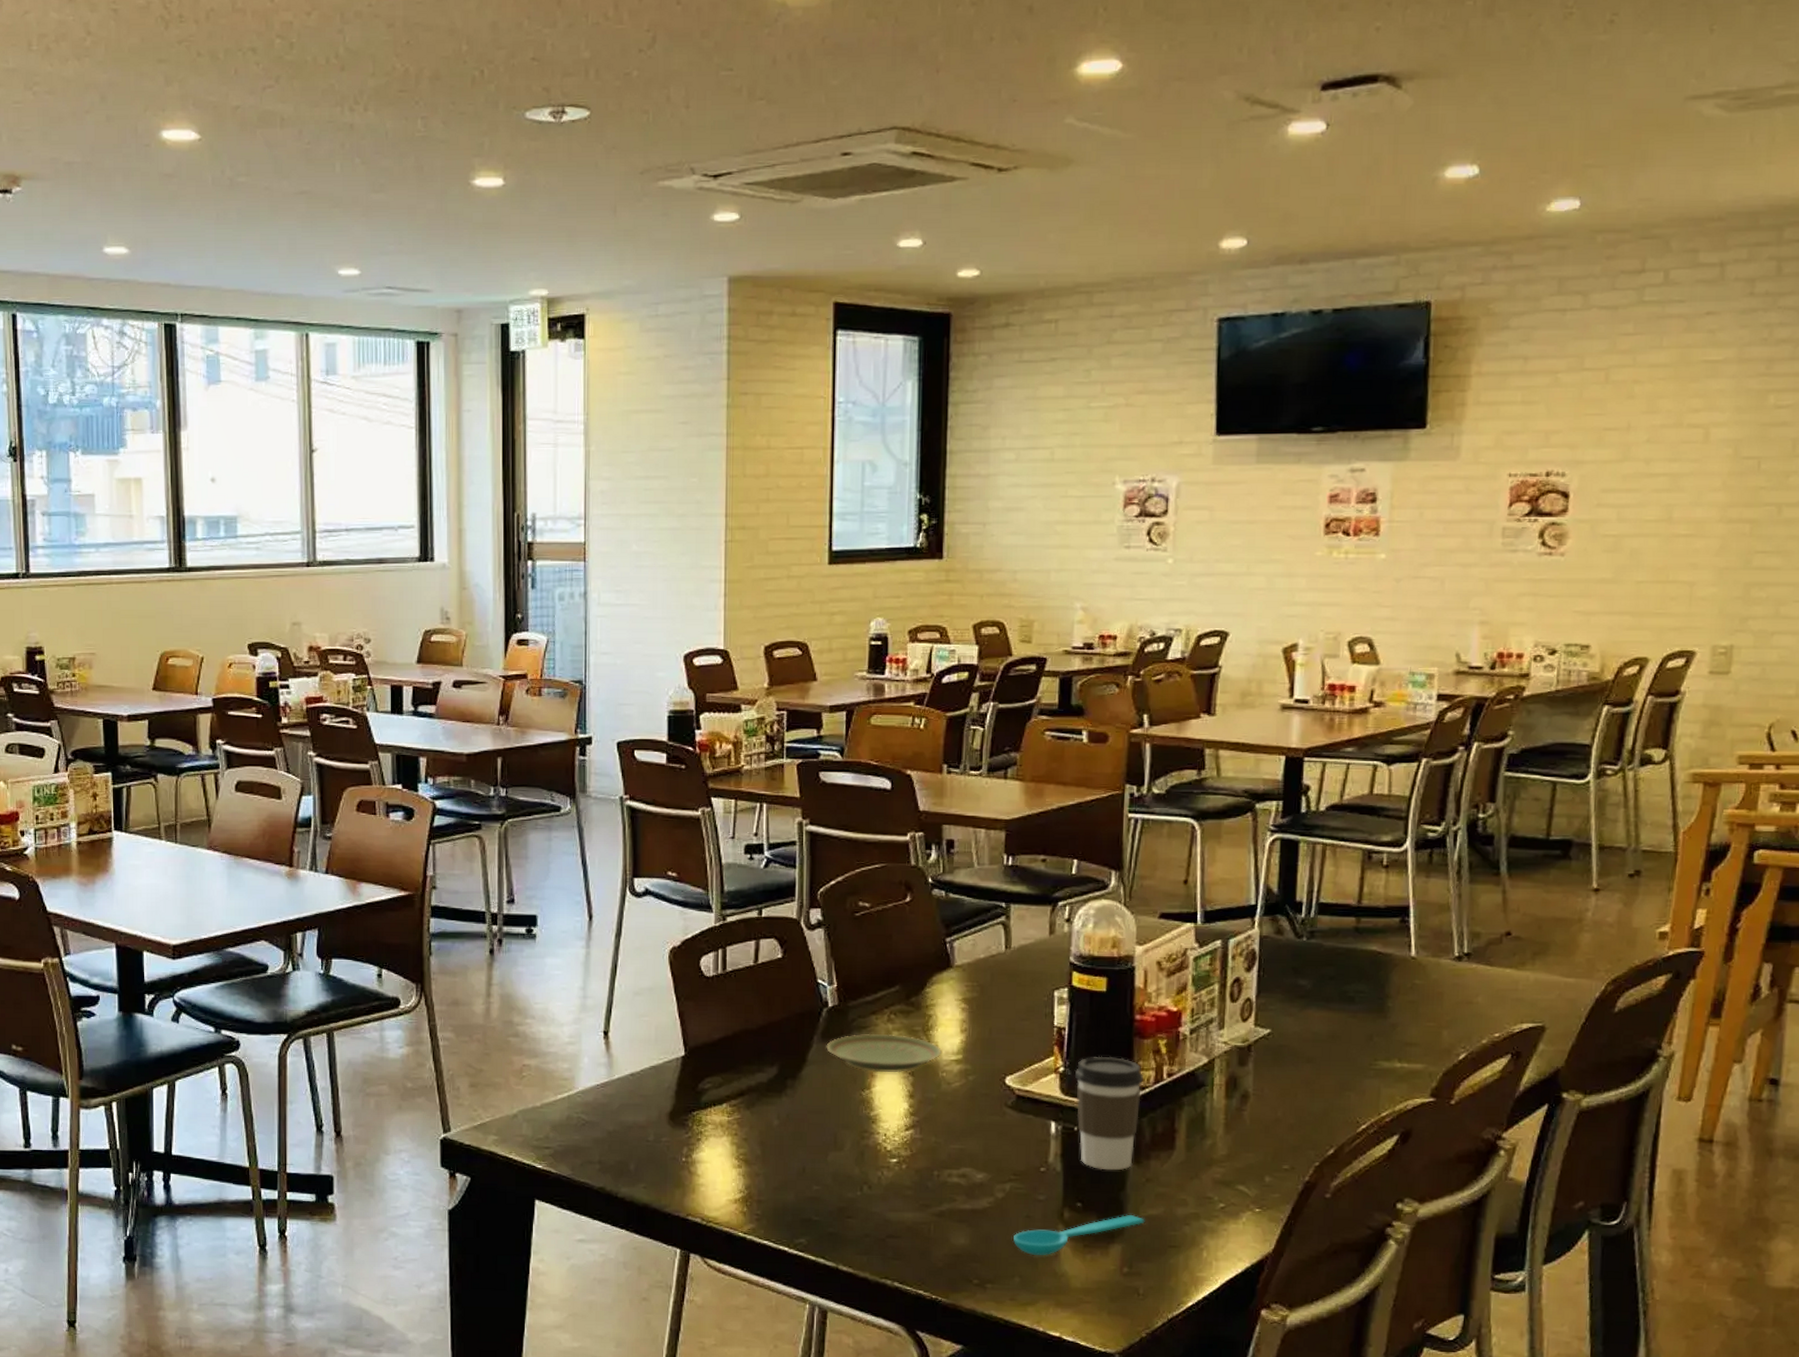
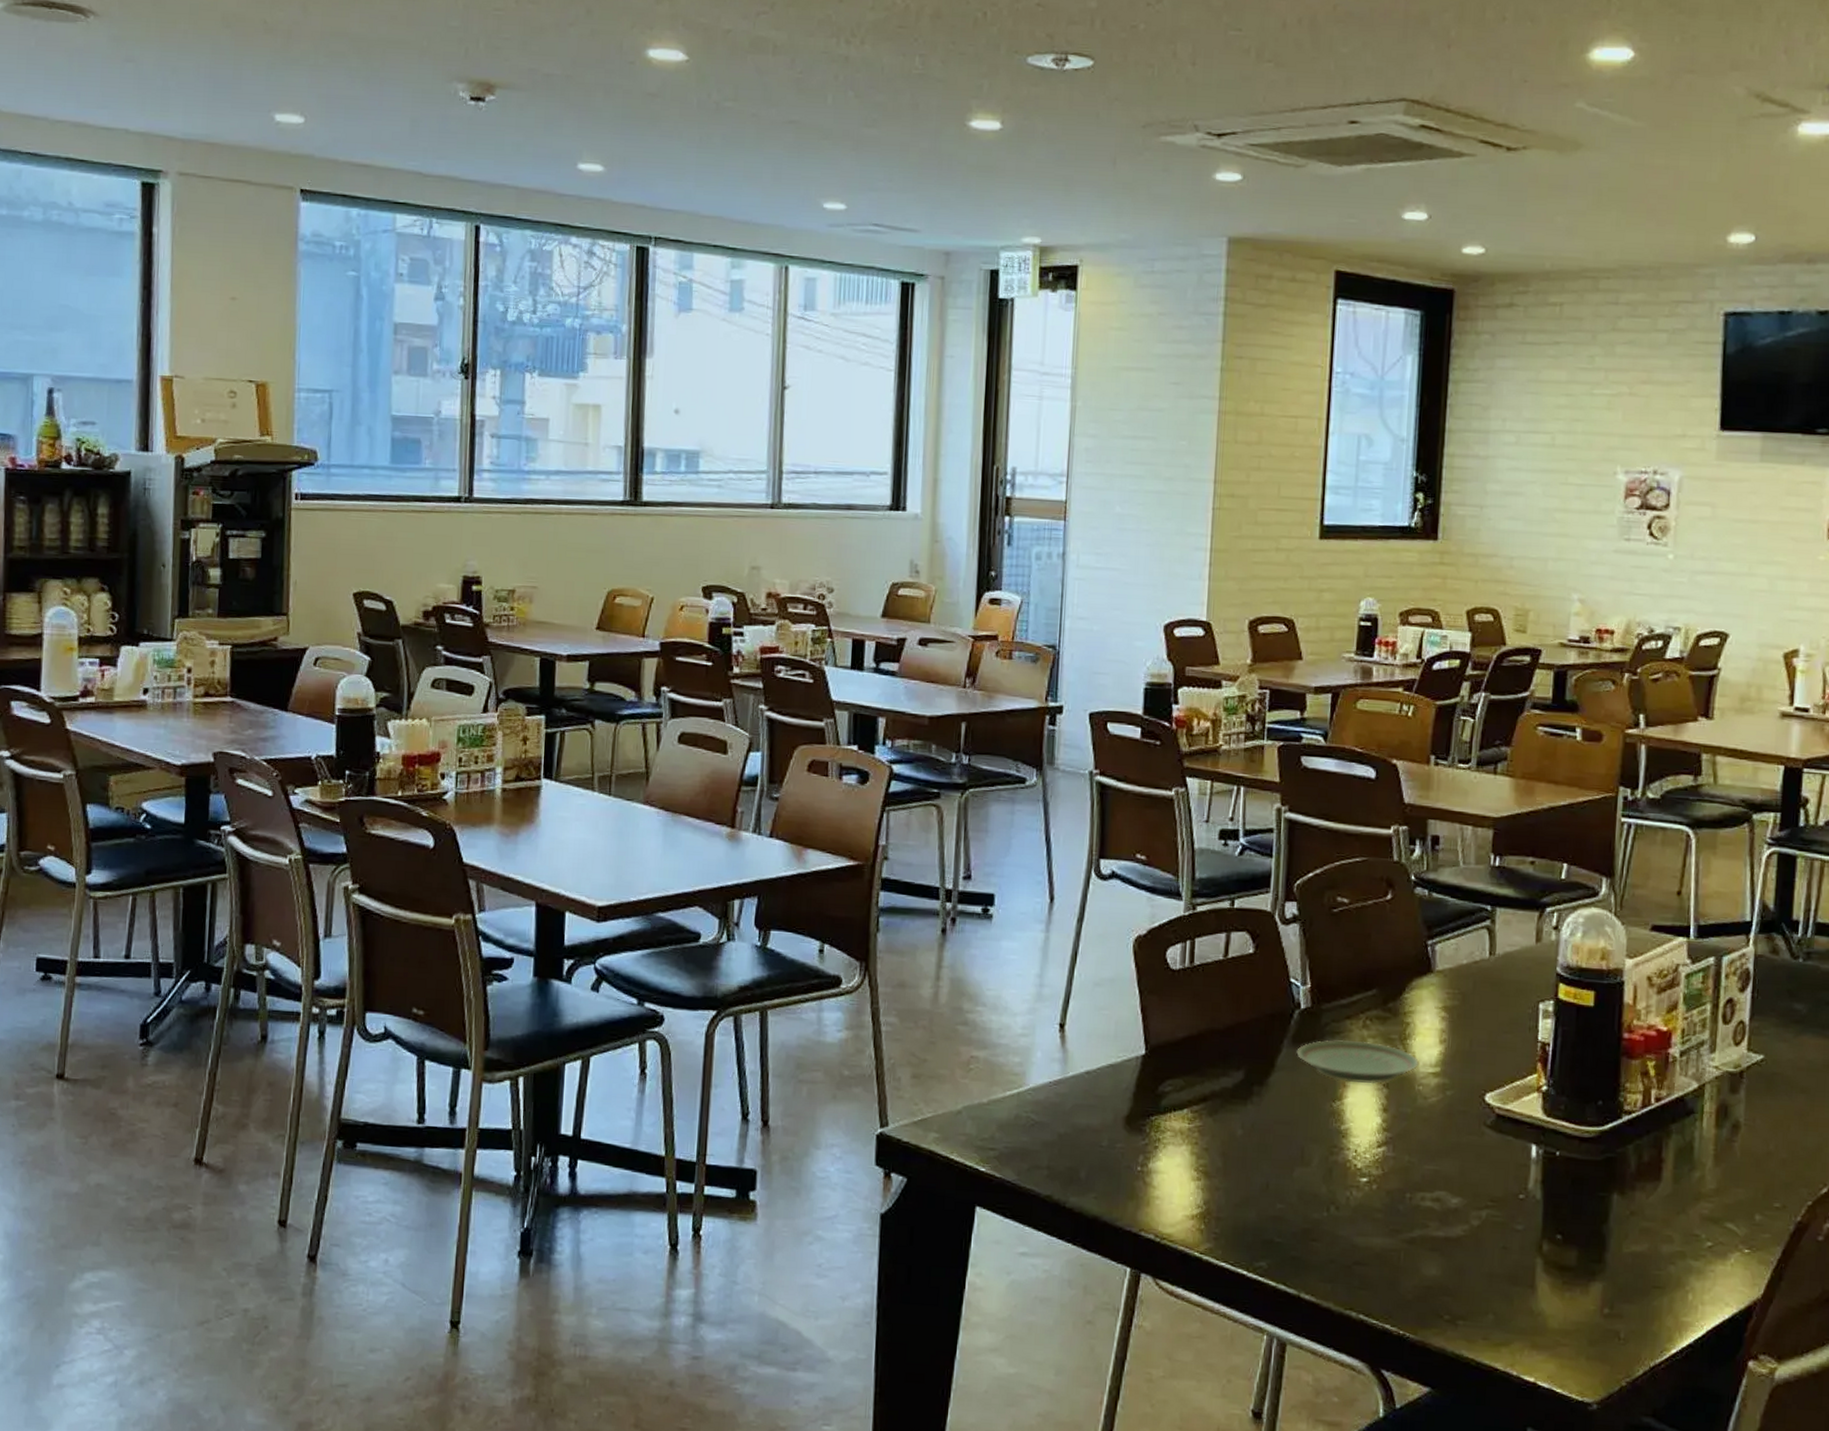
spoon: present [1013,1214,1145,1256] -> none [1488,1249,1628,1292]
coffee cup: present [1075,1056,1143,1171] -> none [1559,1075,1630,1201]

